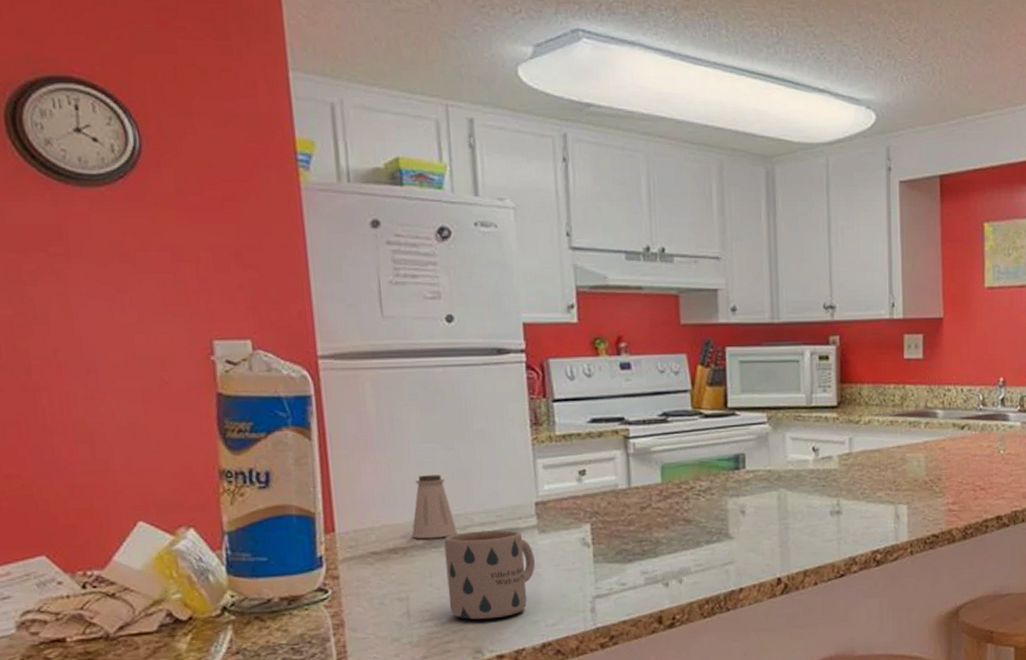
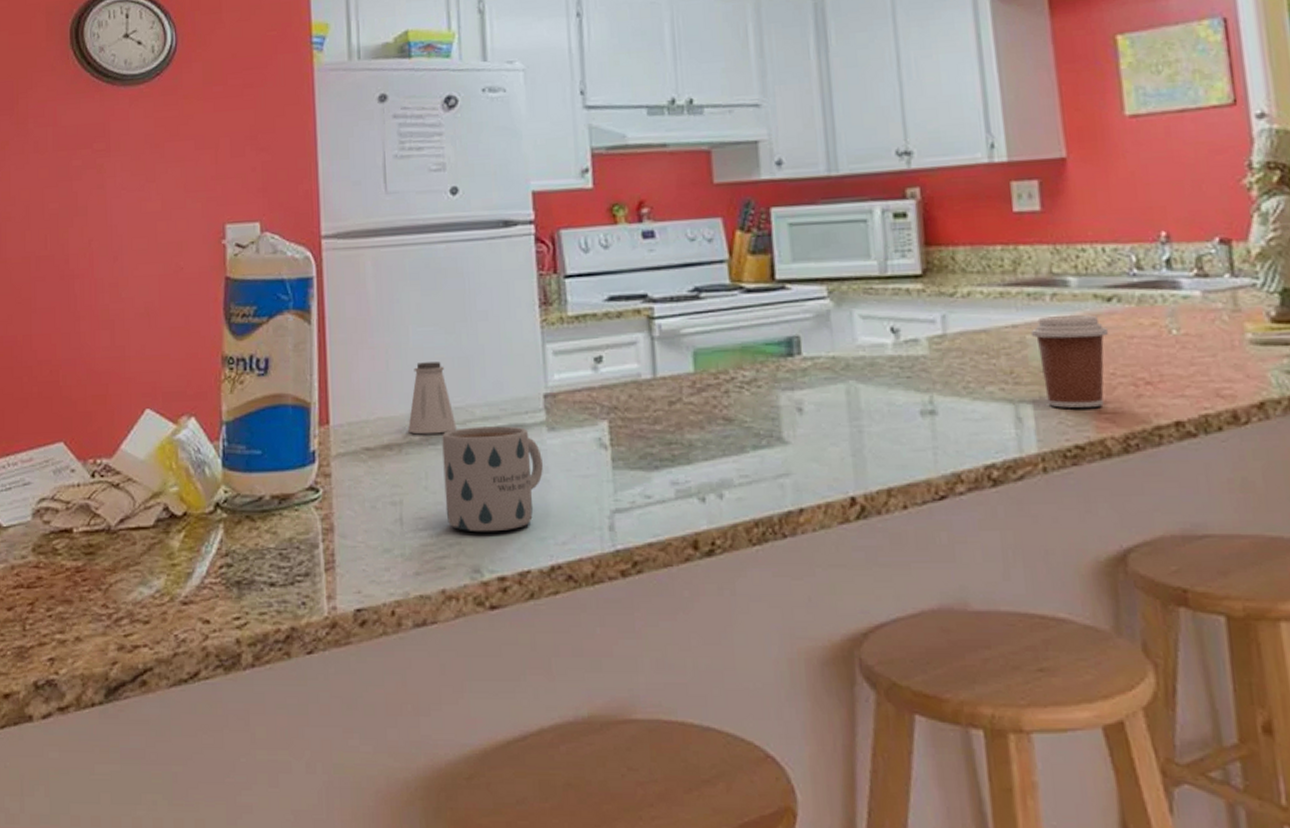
coffee cup: none [909,439,961,508] -> present [1030,315,1109,408]

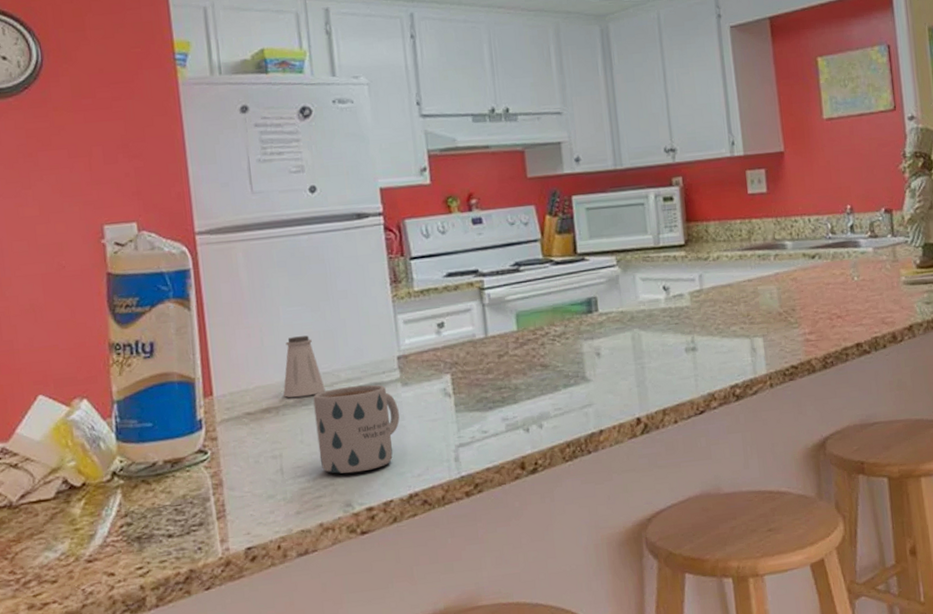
coffee cup: present [1030,315,1109,408] -> none [761,269,813,339]

